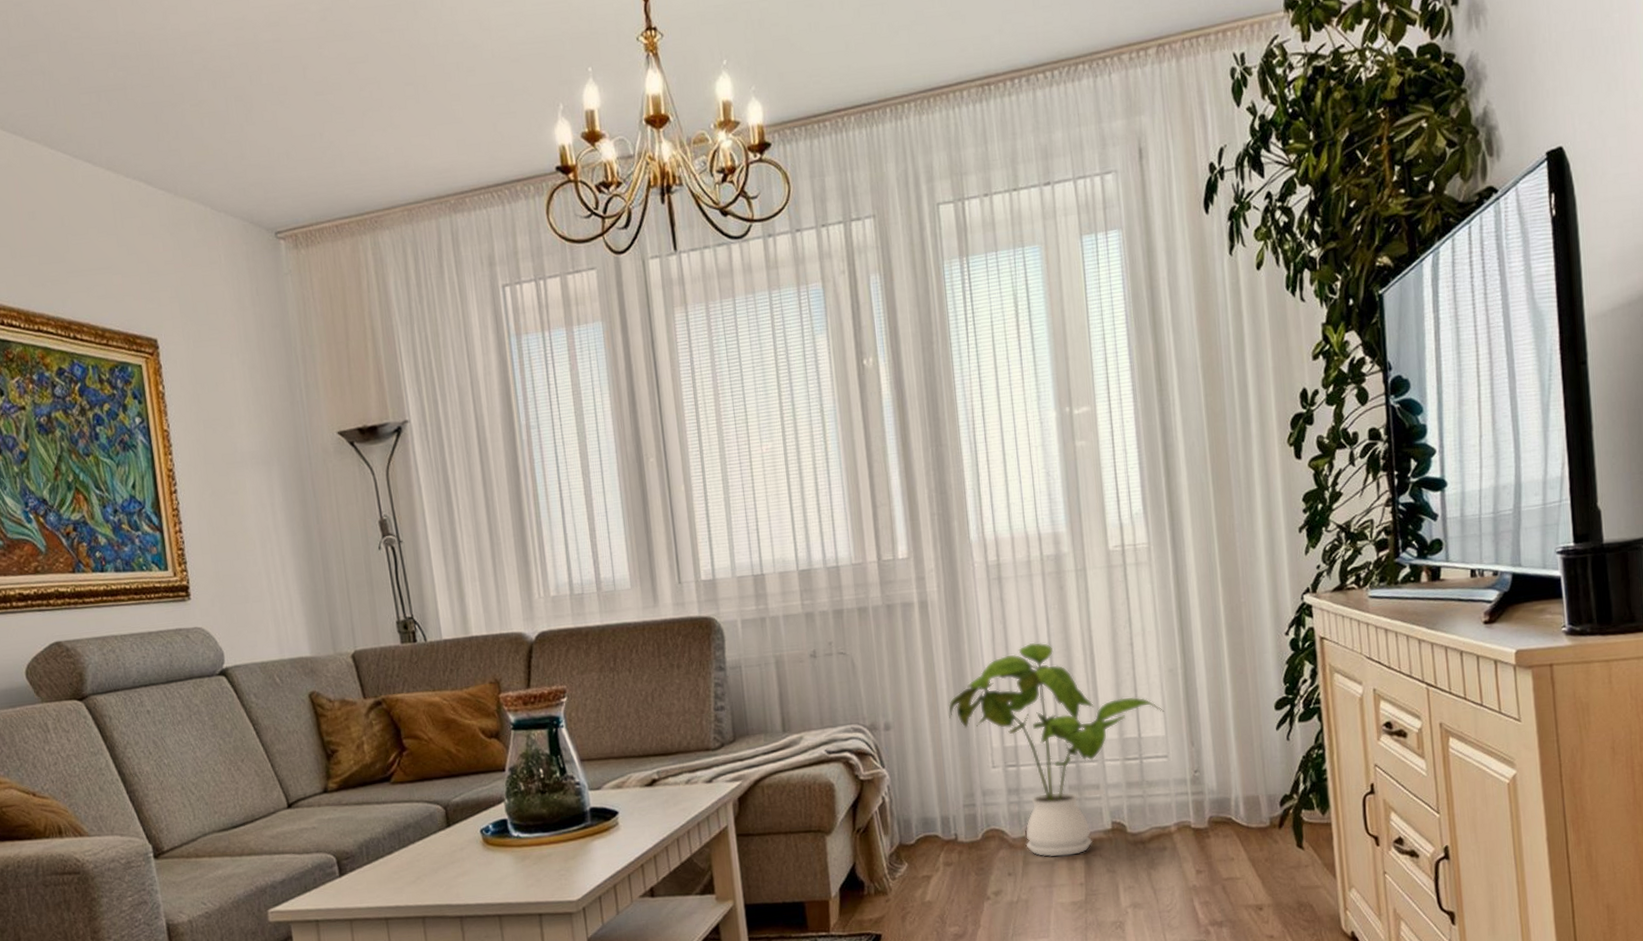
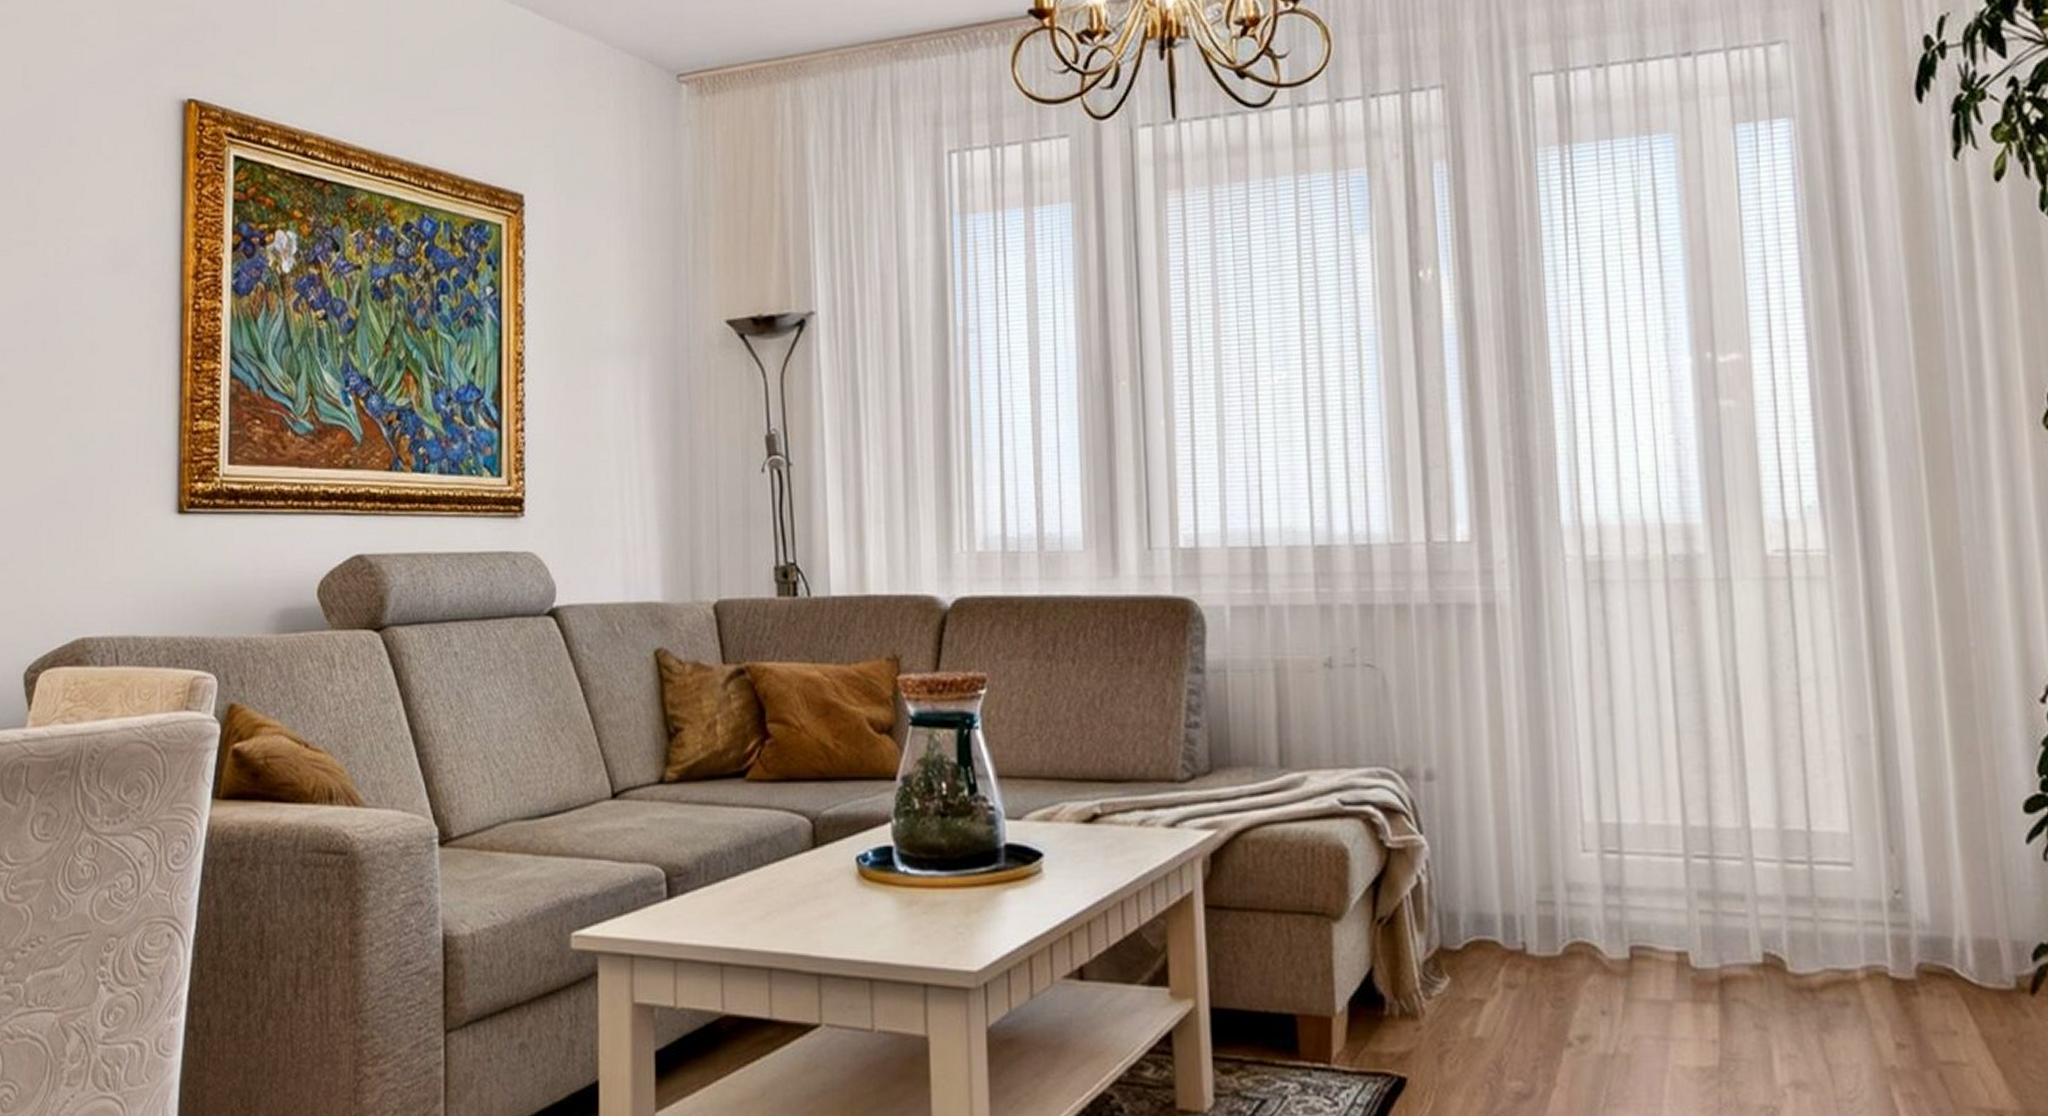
house plant: present [948,642,1165,858] -> none [1520,676,1849,996]

